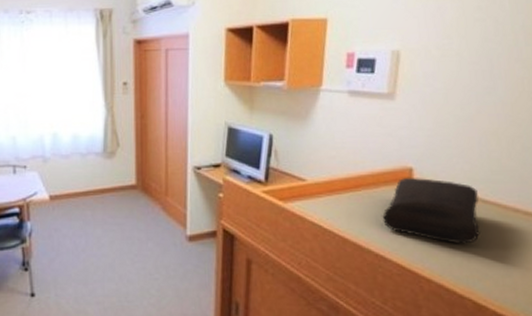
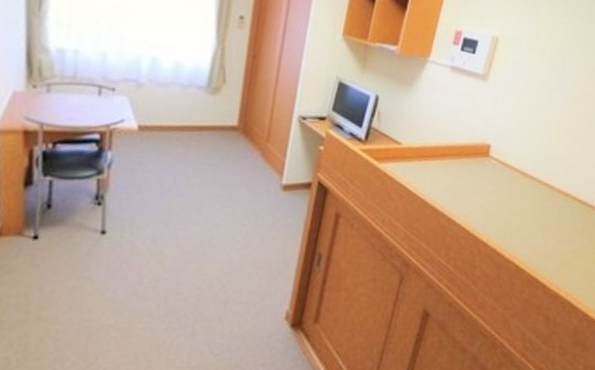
cushion: present [382,178,480,246] -> none [459,153,536,217]

